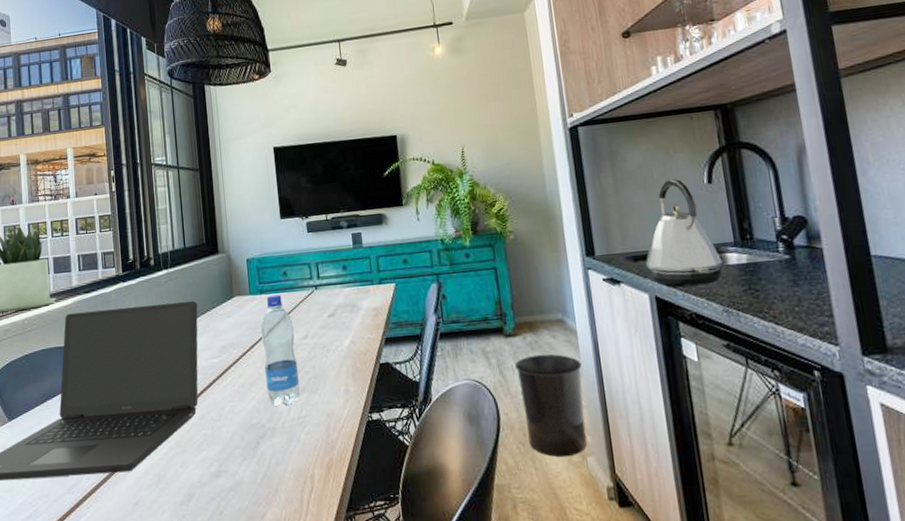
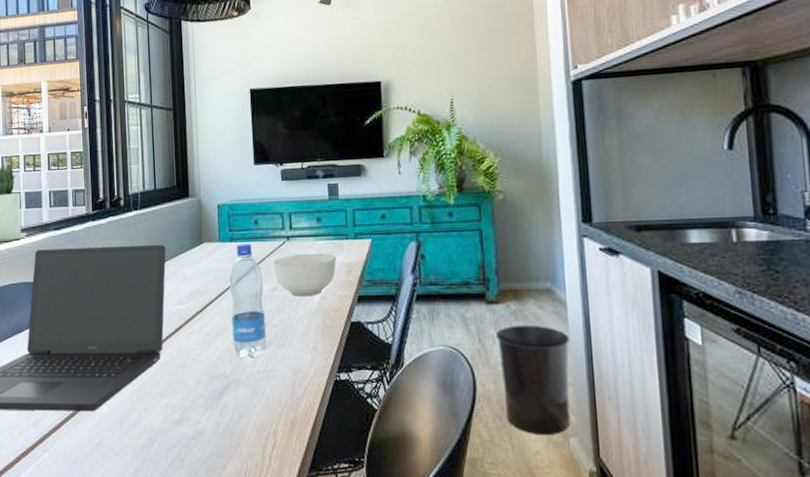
bowl: none [303,299,364,343] -> present [273,253,336,297]
kettle: present [645,178,723,287] -> none [649,142,739,264]

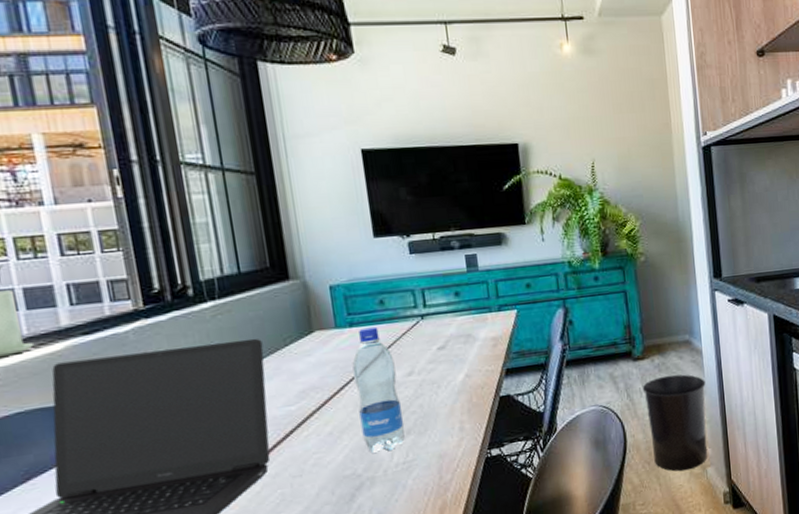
bowl: present [273,253,336,297] -> none [406,329,480,378]

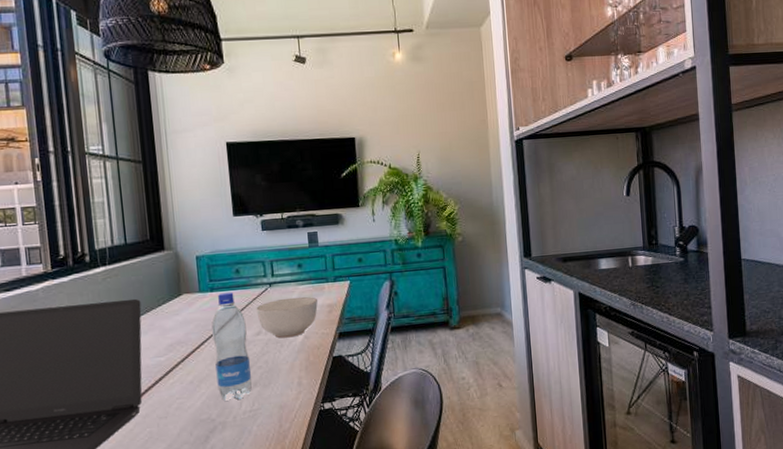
bowl: none [406,329,480,378] -> present [256,296,318,338]
waste bin: present [642,374,708,471] -> none [457,343,517,432]

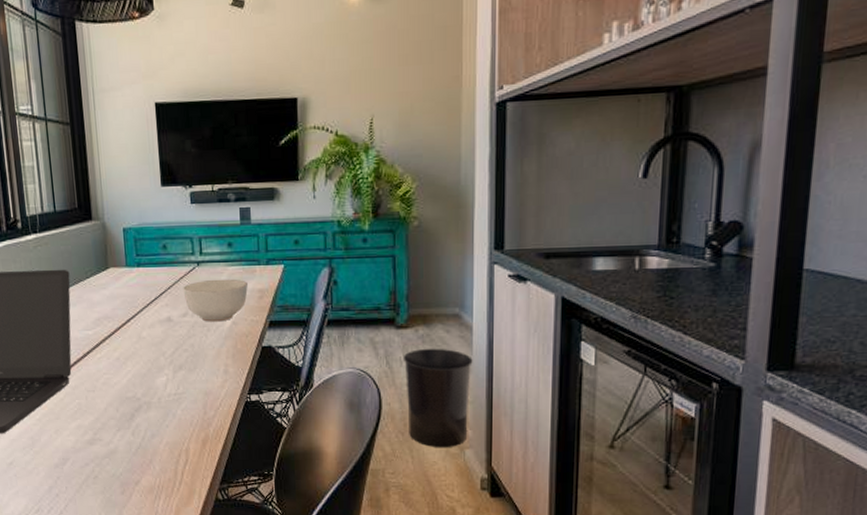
bottle: present [211,292,252,401] -> none [138,268,177,382]
waste bin: none [457,343,517,432] -> present [402,348,473,447]

